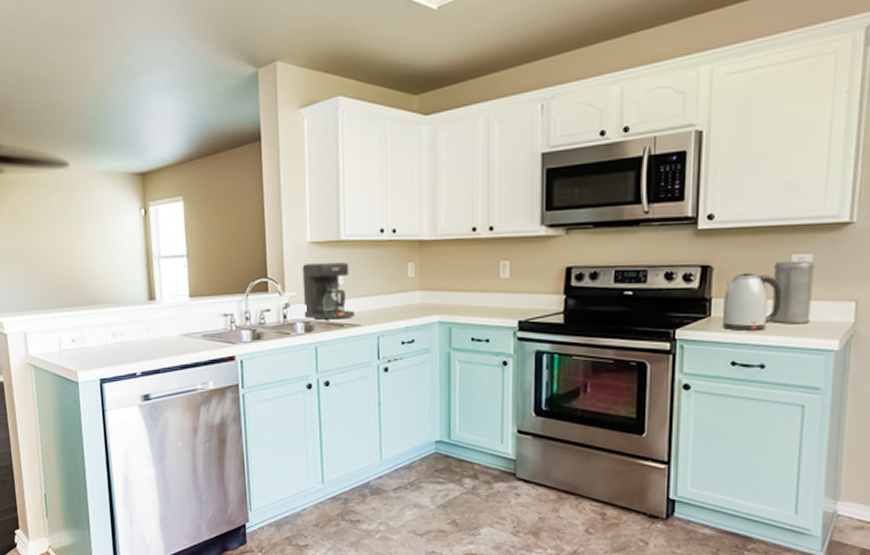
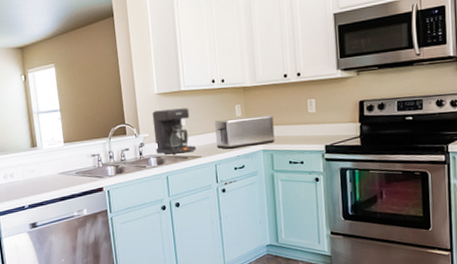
toaster: none [379,277,455,318] -> present [214,115,275,149]

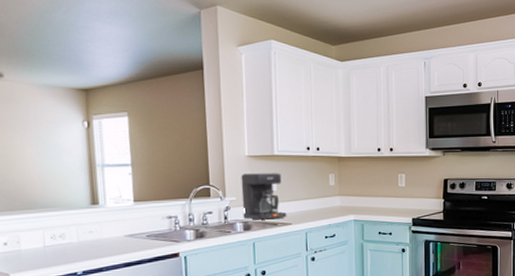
toaster: present [214,115,275,149] -> none [307,186,366,217]

